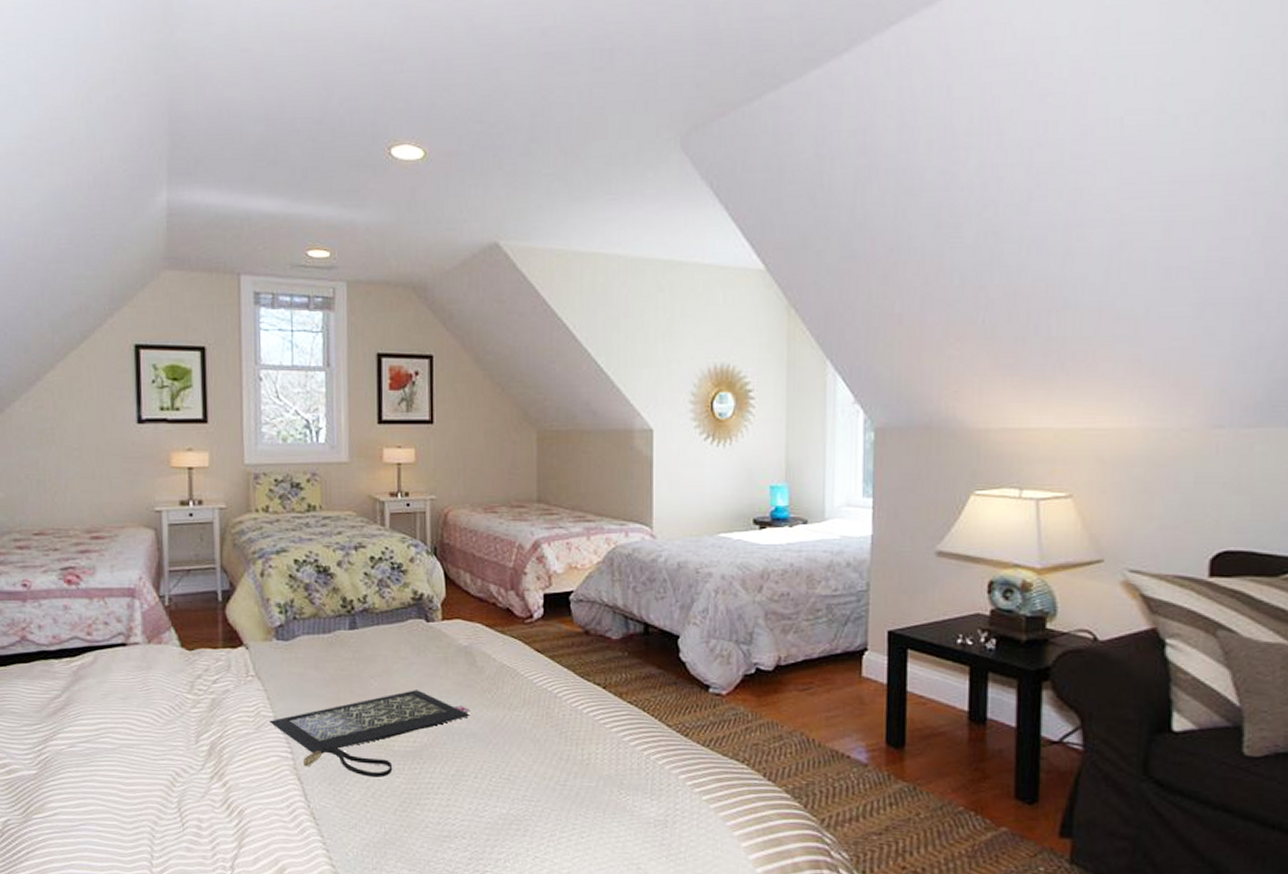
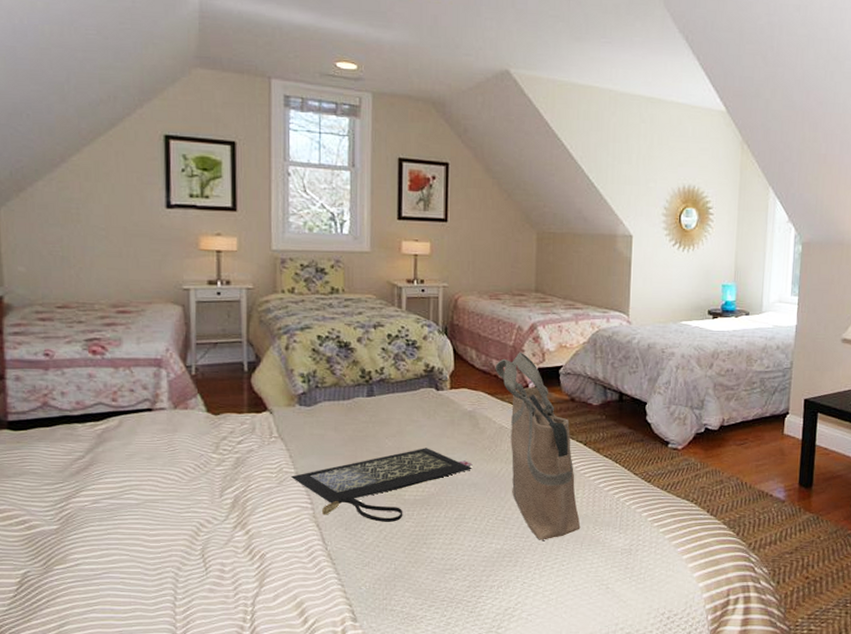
tote bag: none [493,574,602,806] -> present [495,351,581,540]

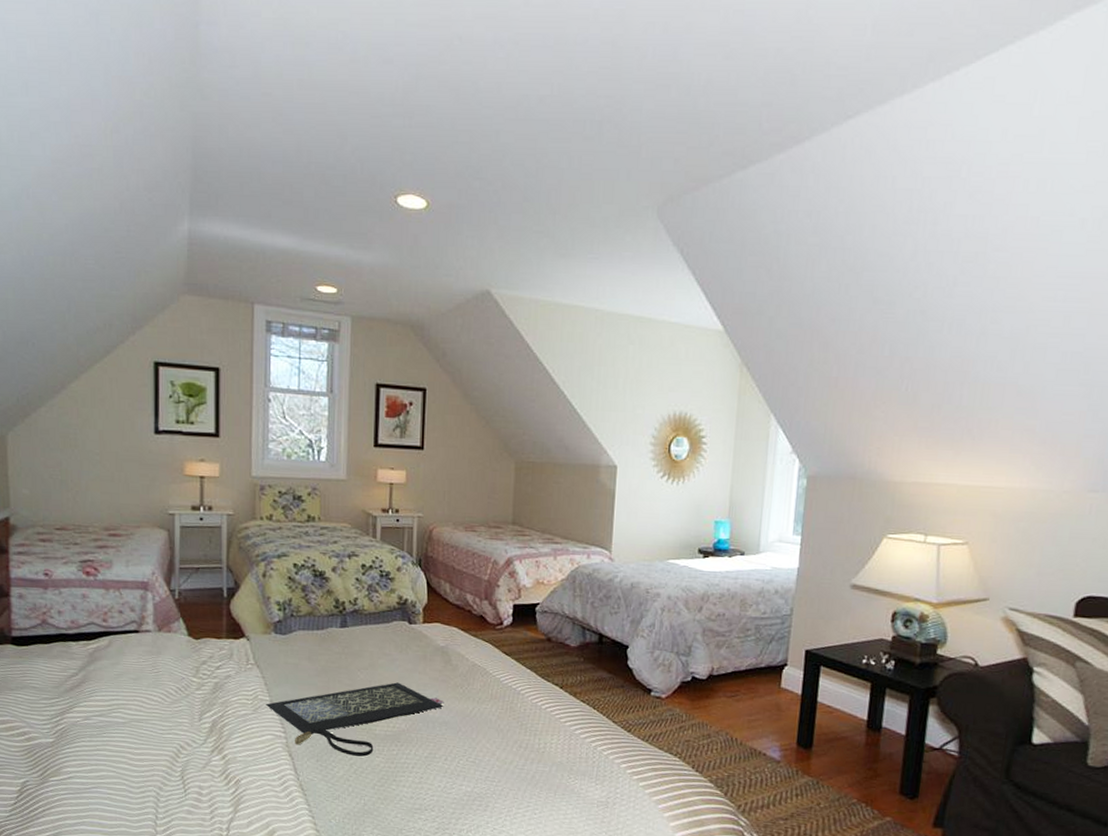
tote bag: present [495,351,581,540] -> none [469,586,555,786]

